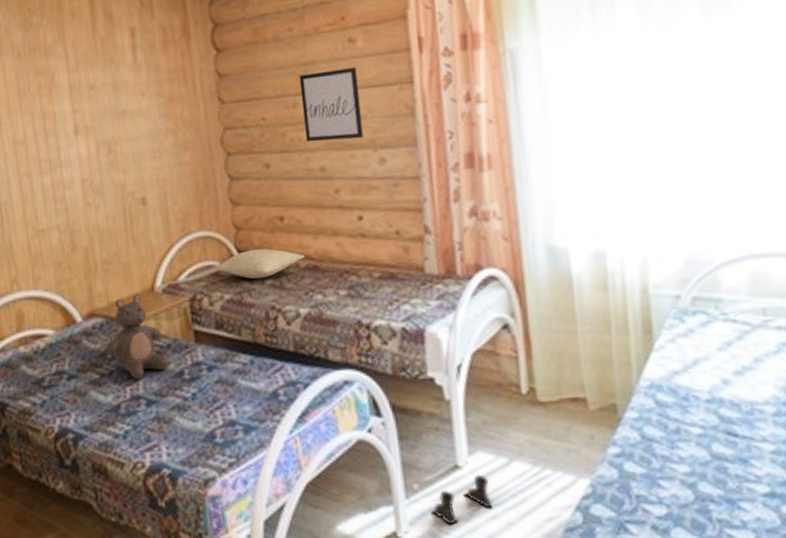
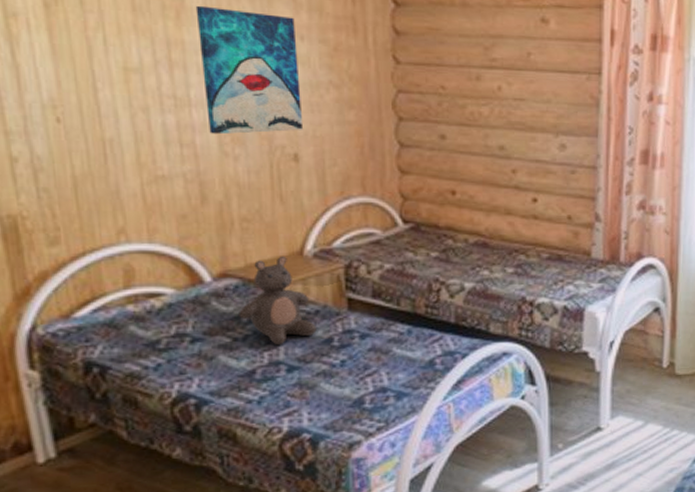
wall art: none [62,78,149,189] -> present [195,5,304,135]
pillow: present [214,248,305,279] -> none [375,221,475,250]
wall art: present [299,67,363,142] -> none [485,47,546,122]
boots: present [431,474,493,525] -> none [572,435,626,477]

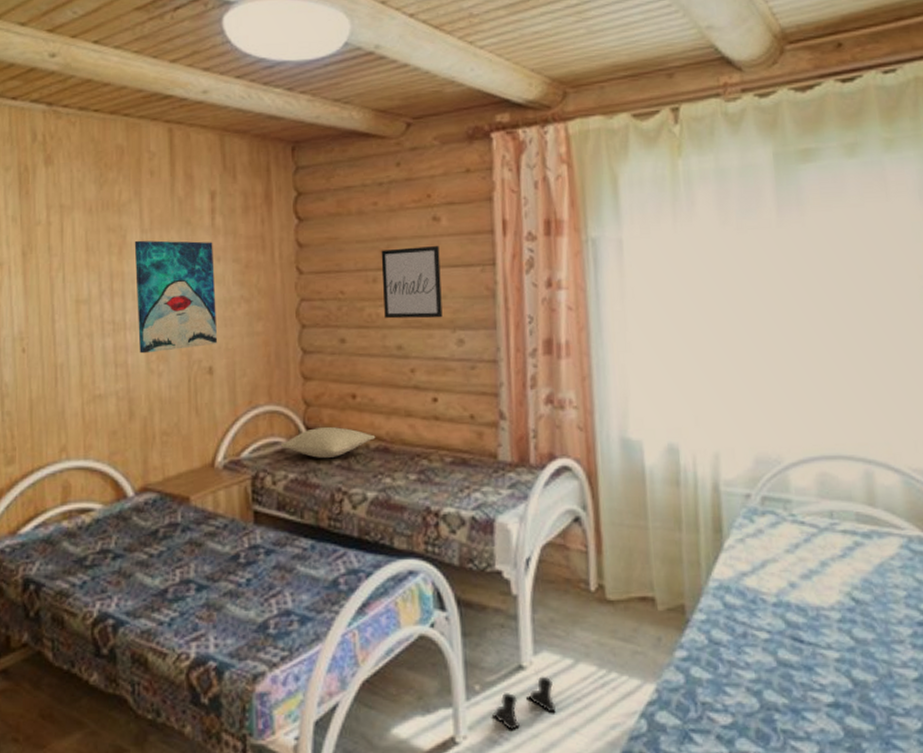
teddy bear: present [239,256,317,345] -> none [155,468,225,562]
pillow: none [375,221,475,250] -> present [280,427,376,458]
wall art: none [485,47,546,122] -> present [381,246,443,319]
boots: none [572,435,626,477] -> present [492,676,556,730]

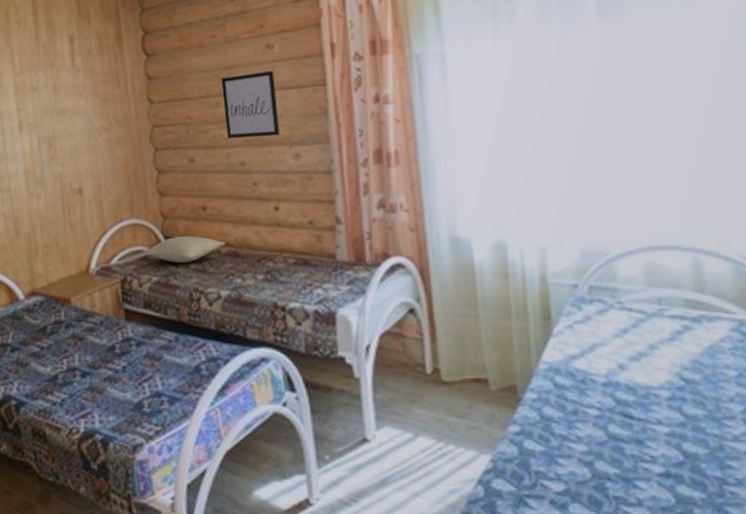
wall art: present [134,240,218,354] -> none [8,80,85,180]
boots: present [492,676,556,730] -> none [341,448,399,494]

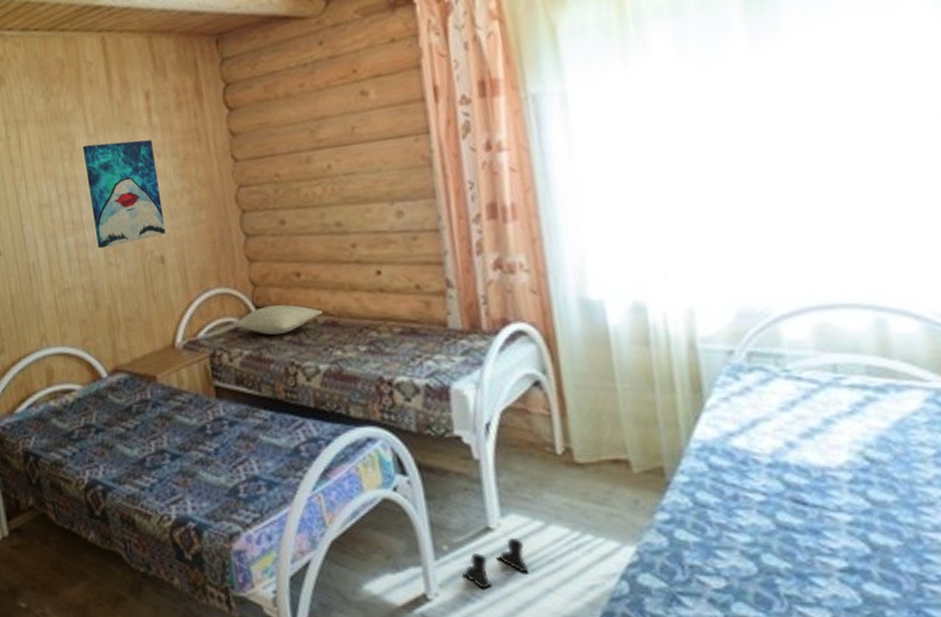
wall art: none [8,80,85,180] -> present [82,139,166,249]
wall art: present [221,71,280,139] -> none [311,120,379,197]
boots: none [341,448,399,494] -> present [462,537,529,589]

